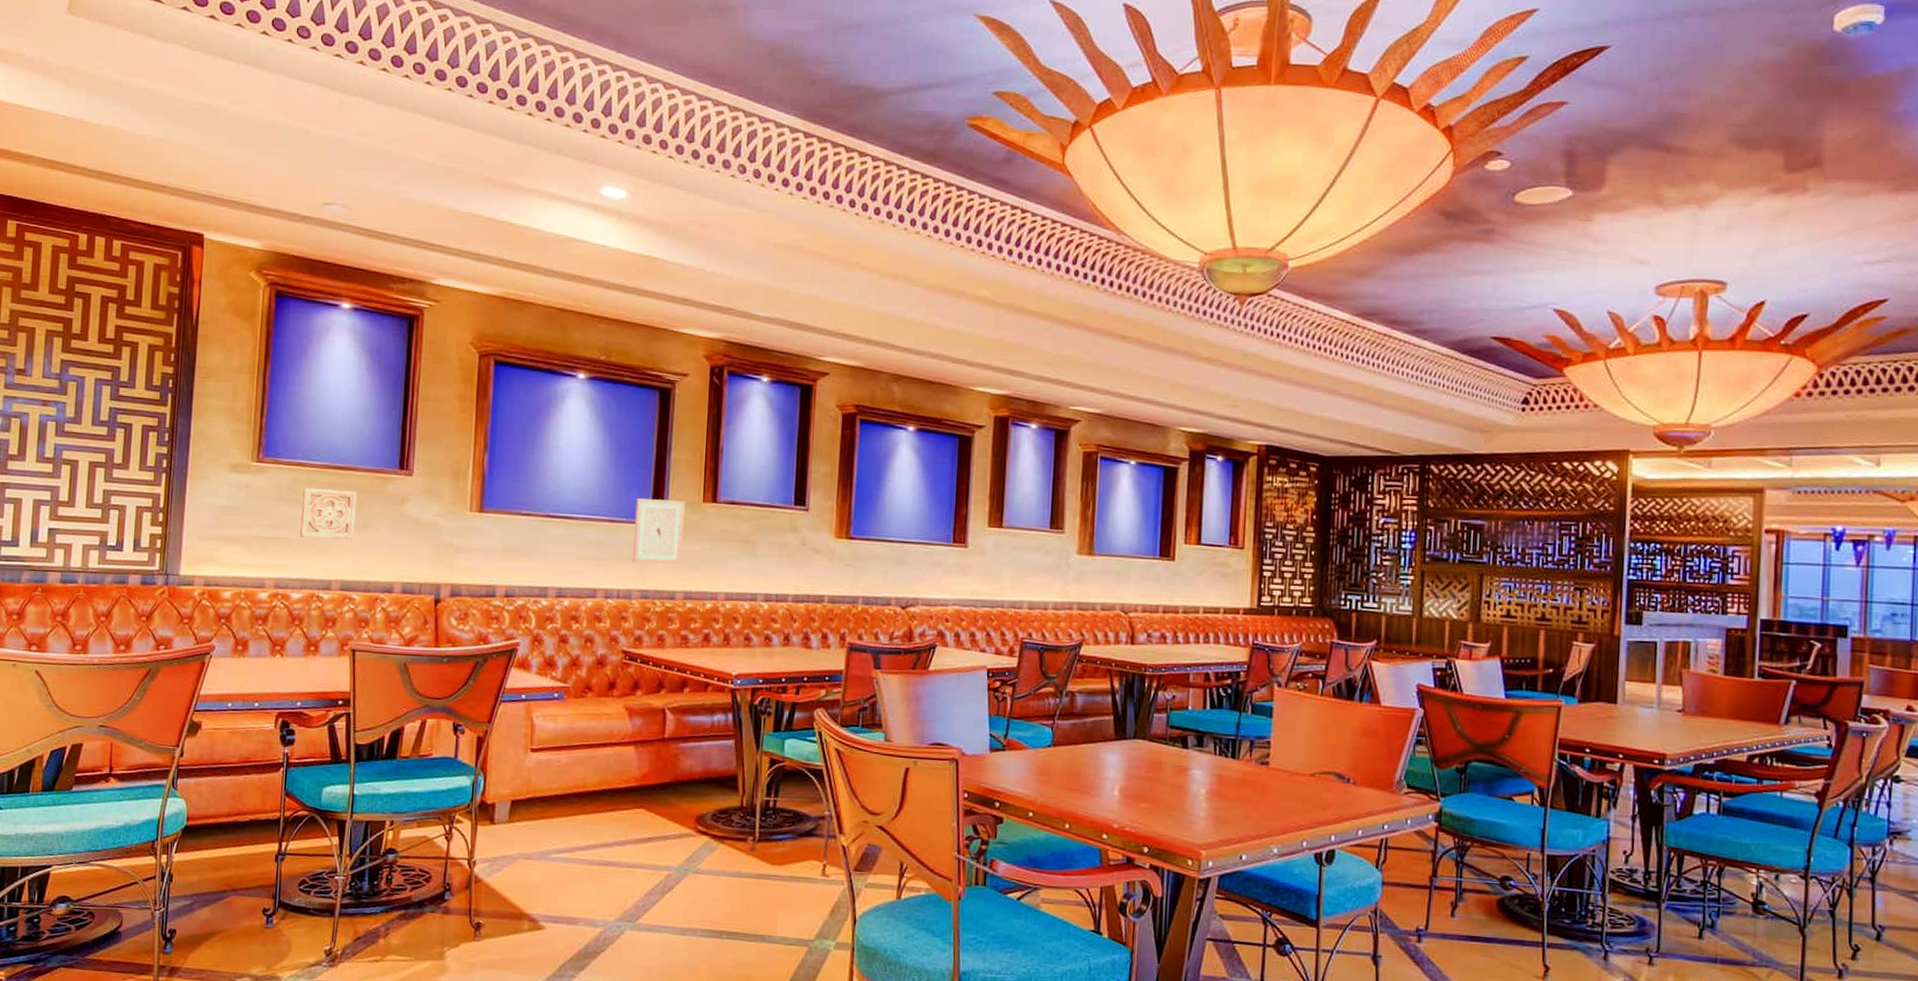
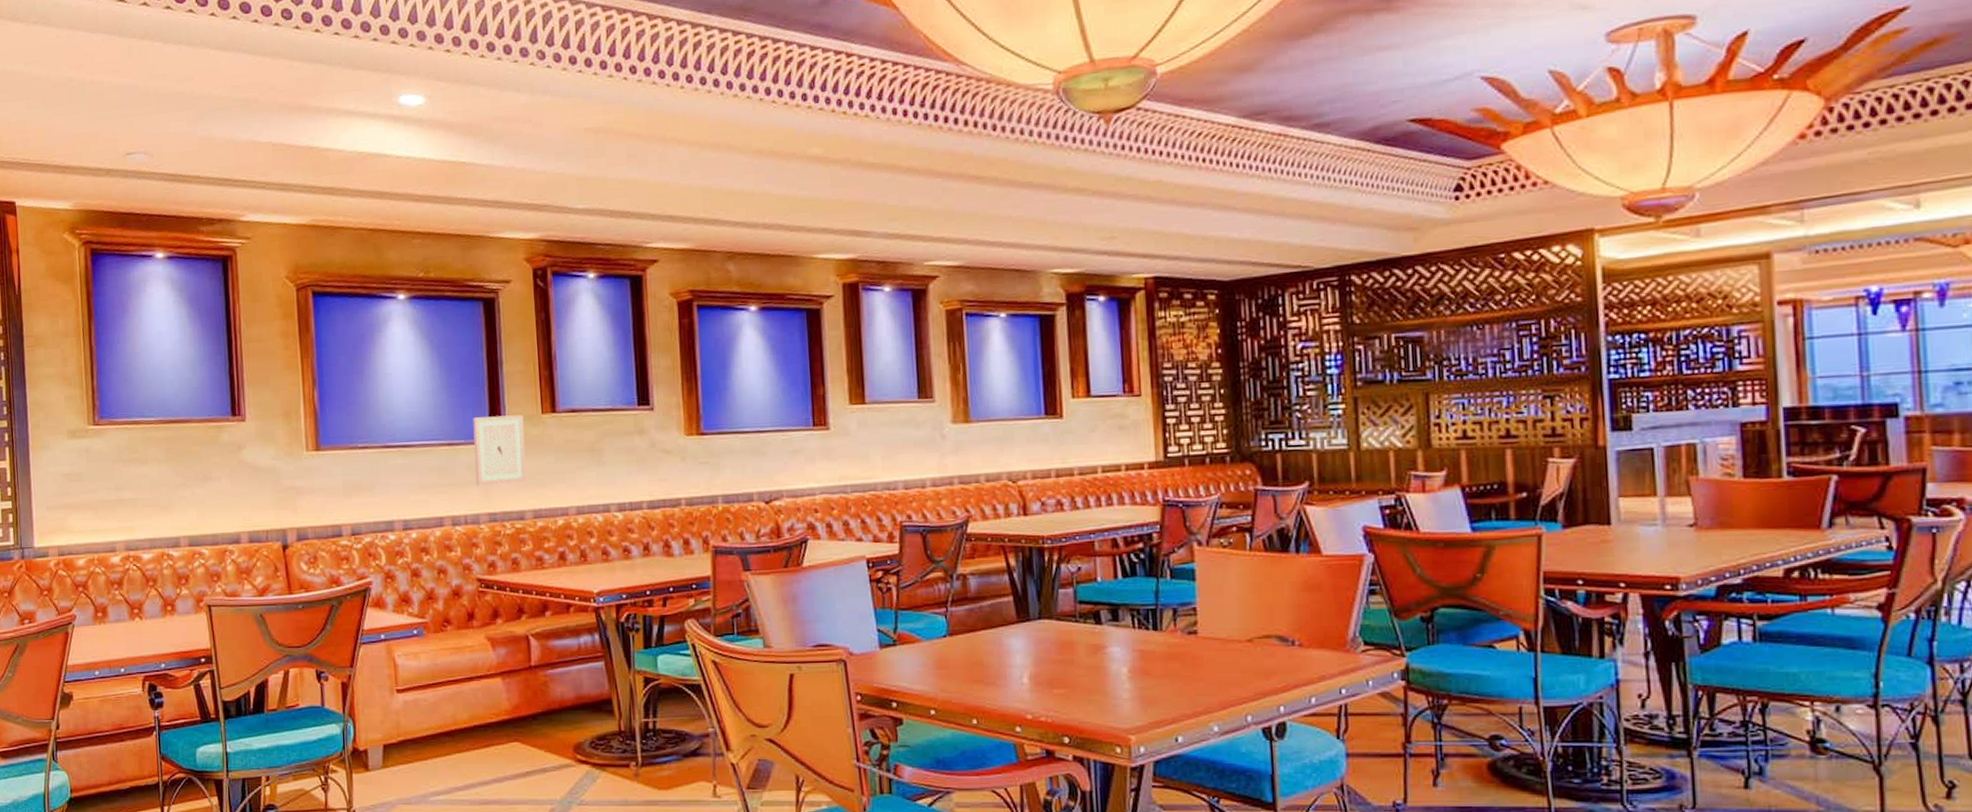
wall ornament: present [300,487,358,540] -> none [141,443,196,496]

